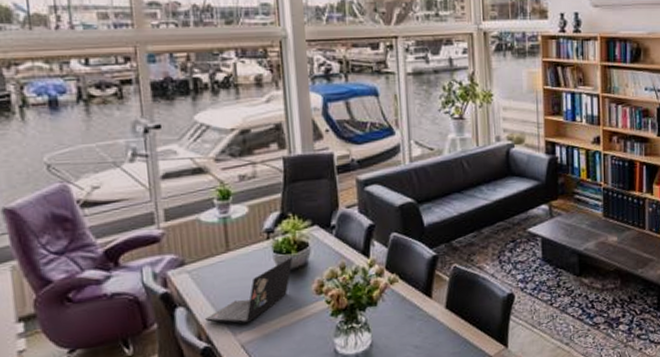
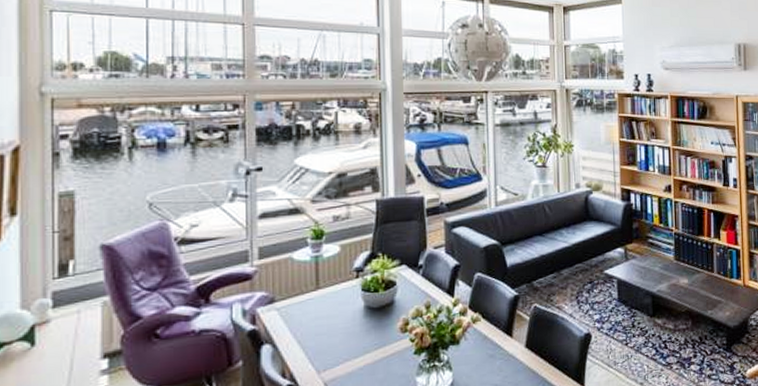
laptop: present [205,256,294,324] -> none [290,295,381,361]

